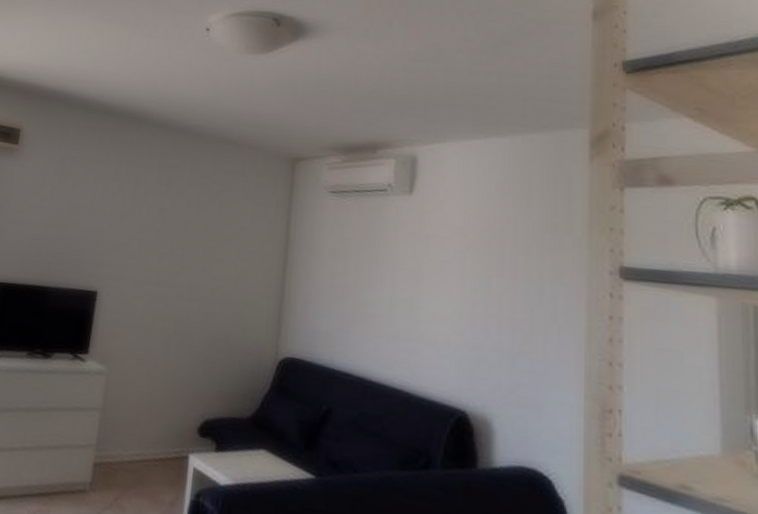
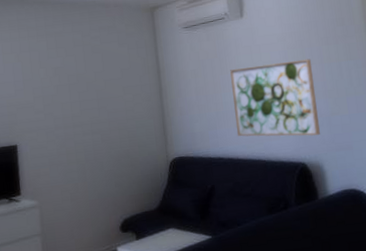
wall art: none [375,258,500,379] -> present [230,58,320,137]

